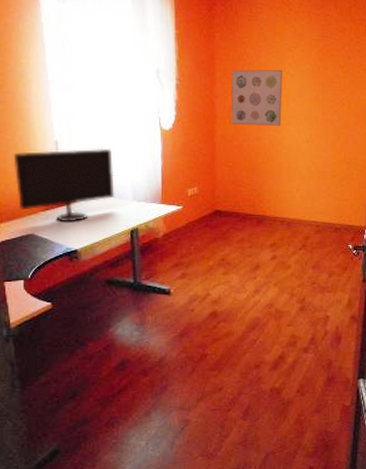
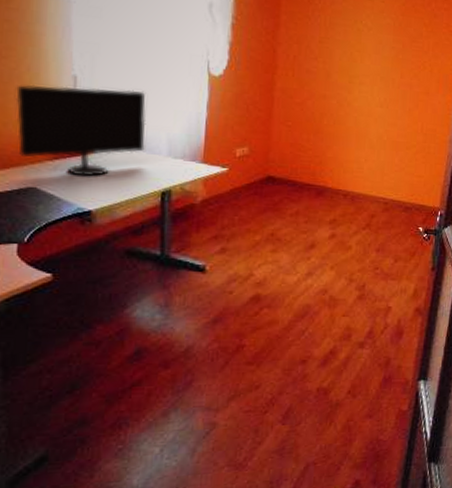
wall art: present [231,69,283,126] -> none [294,15,359,85]

